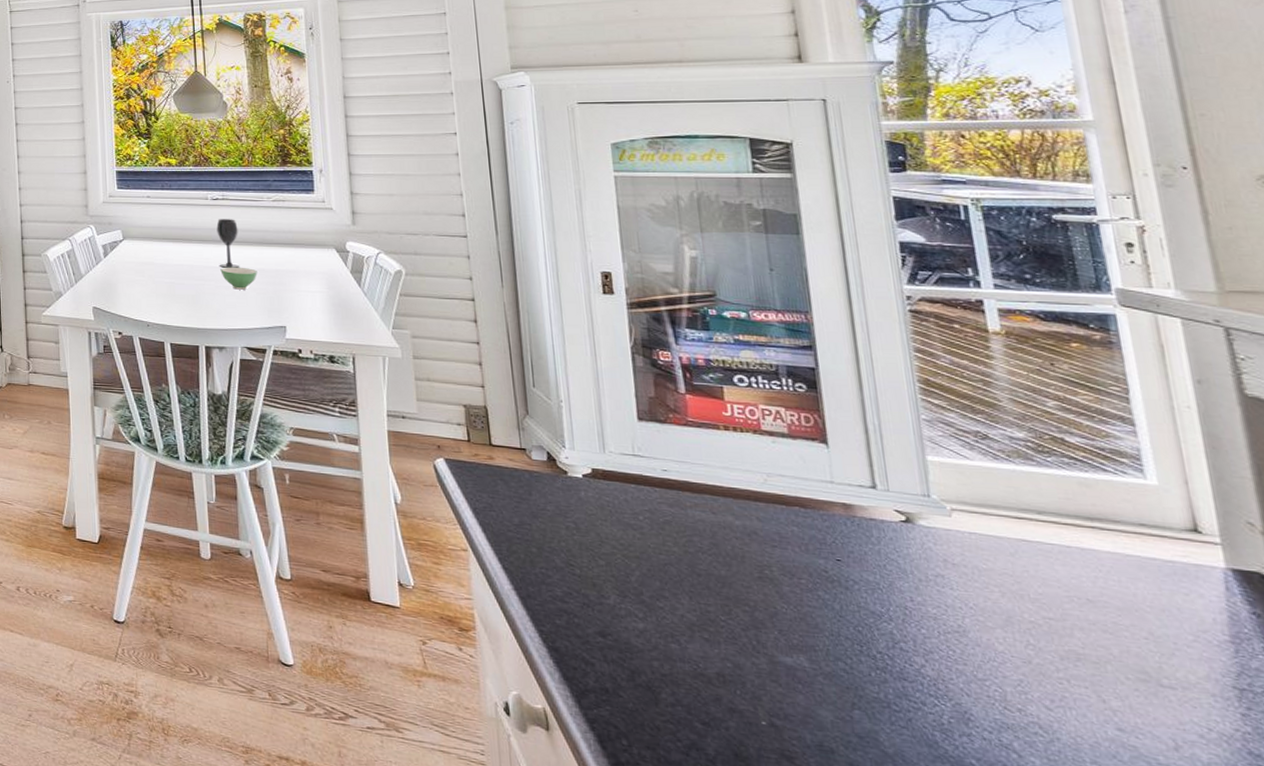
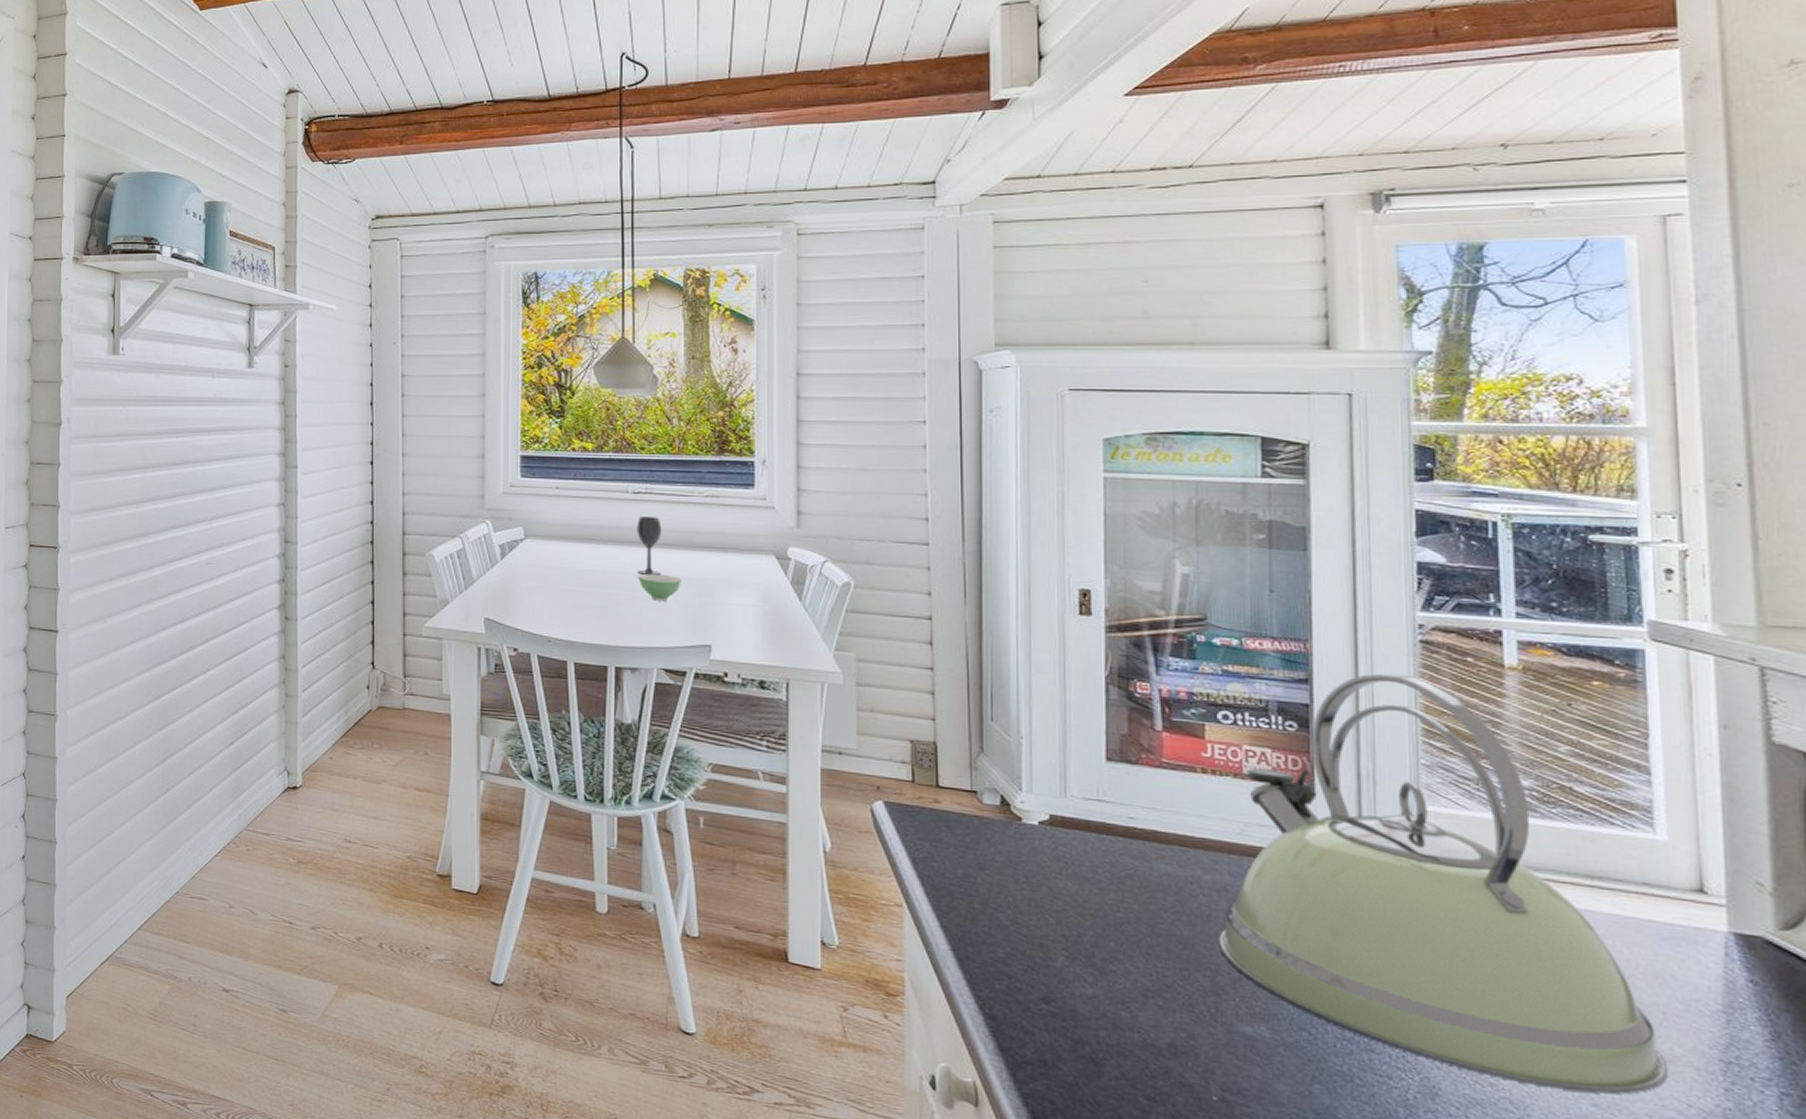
kettle: none [753,339,1186,719] -> present [1219,673,1669,1094]

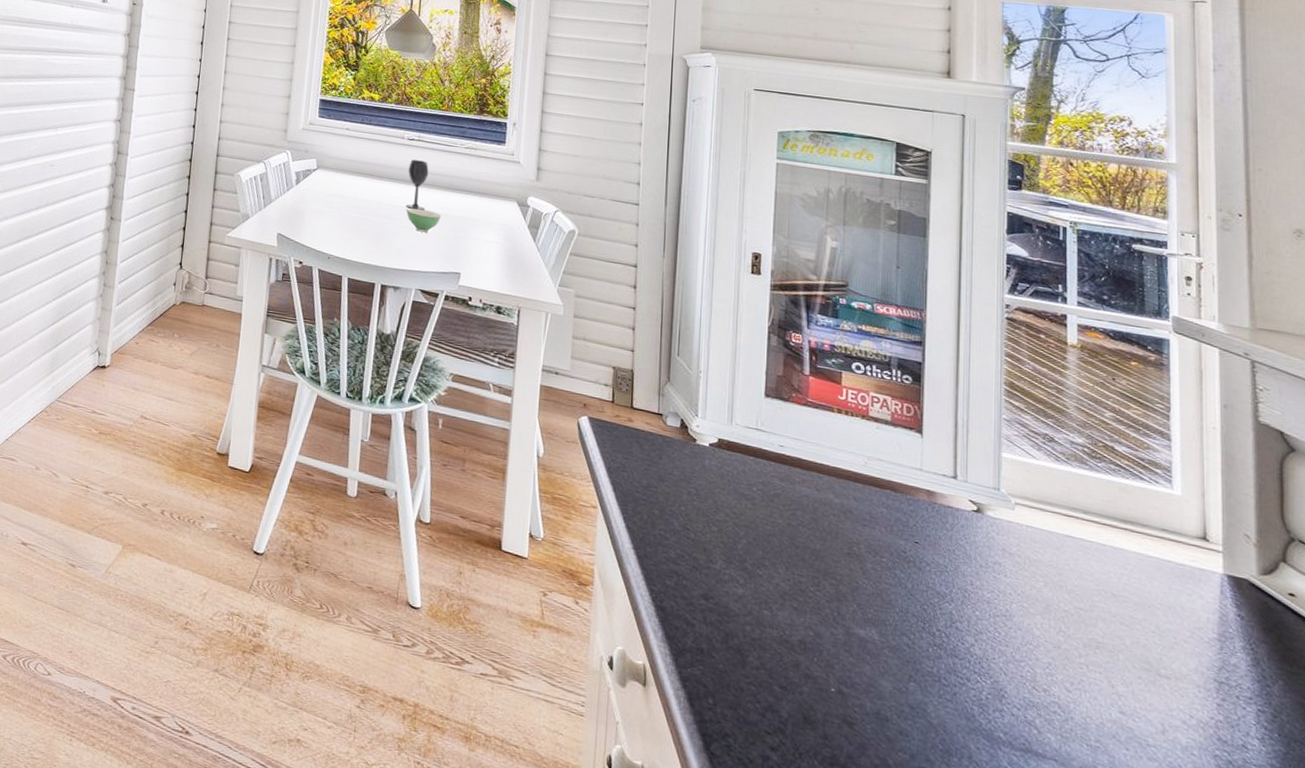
kettle: present [1219,673,1669,1094] -> none [843,341,1177,705]

